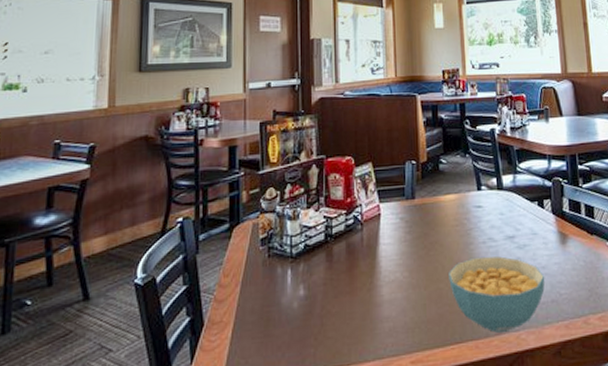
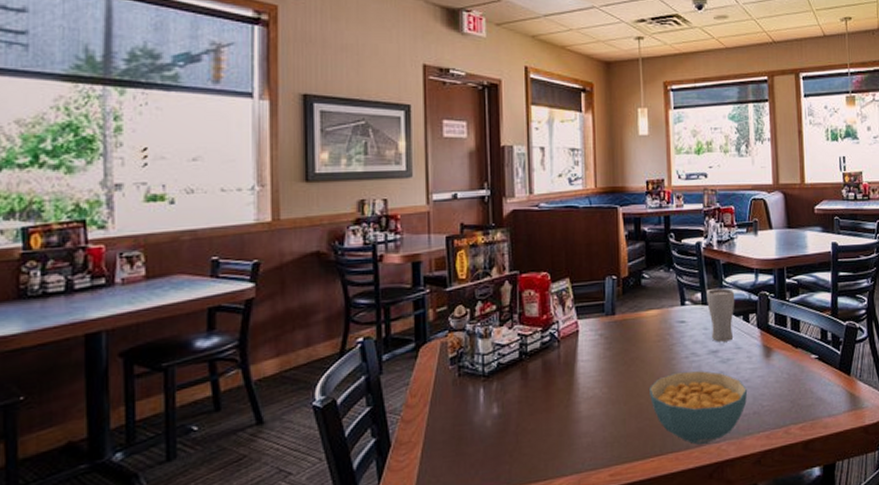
drinking glass: none [502,173,530,228] -> present [707,288,735,342]

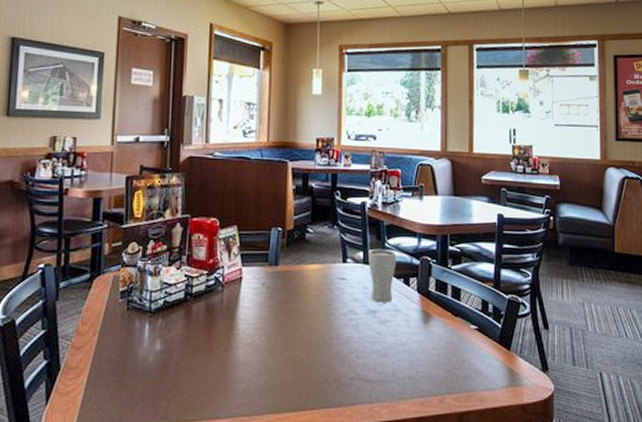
cereal bowl: present [648,371,748,445] -> none [305,329,404,403]

